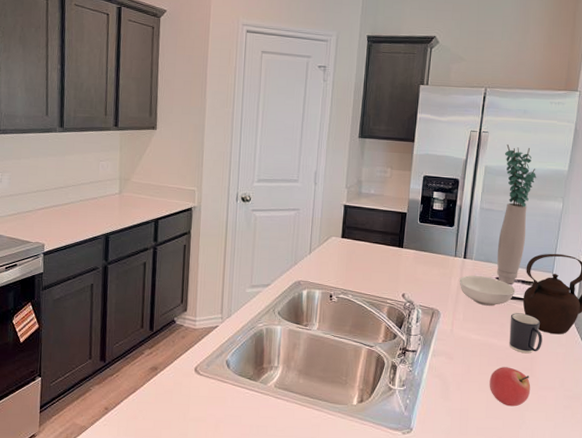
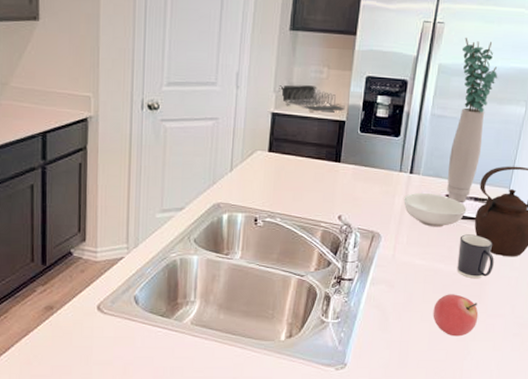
dish rack: none [350,182,406,206] -> present [279,85,345,113]

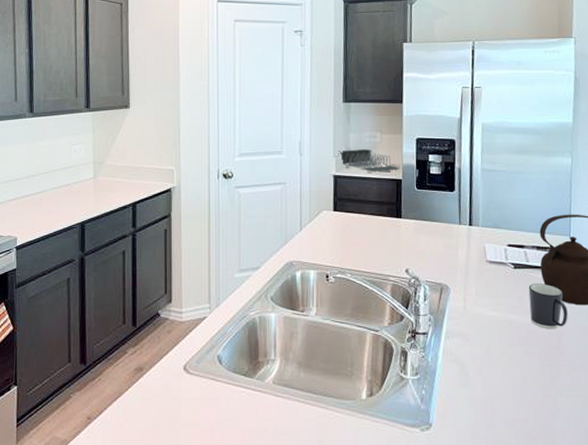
bowl: present [403,193,467,227] -> none [467,244,531,277]
fruit: present [433,294,479,337] -> none [513,346,562,392]
vase: present [447,38,498,202] -> none [502,99,540,252]

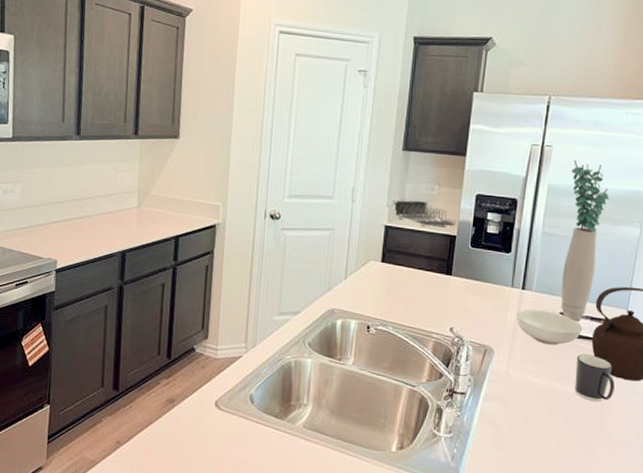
bowl: none [467,244,531,277] -> present [516,309,583,345]
vase: none [502,99,540,252] -> present [561,160,610,321]

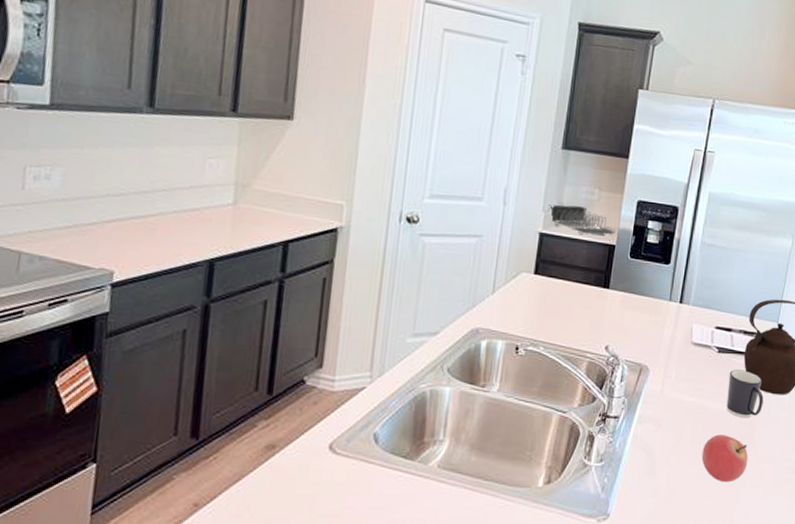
bowl: present [516,309,583,345] -> none [673,324,736,361]
fruit: none [550,416,600,463] -> present [701,434,748,483]
vase: present [561,160,610,321] -> none [716,168,766,336]

